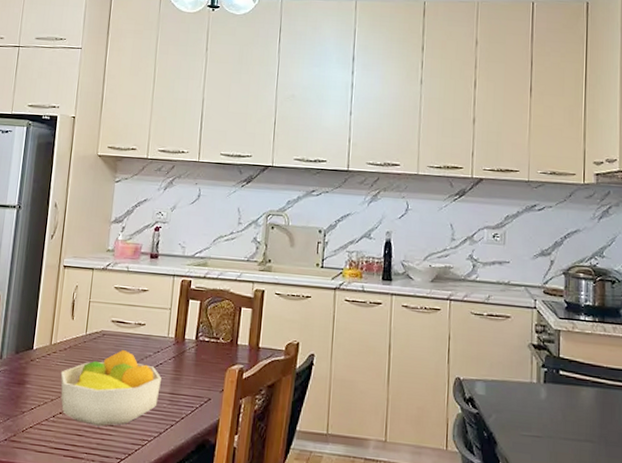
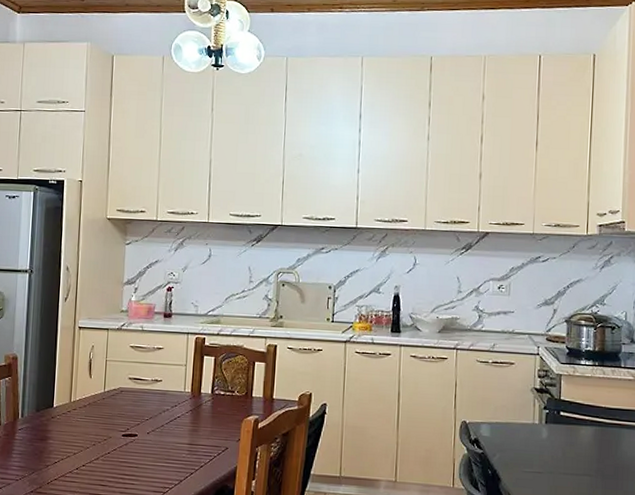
fruit bowl: present [60,349,161,427] -> none [81,404,180,477]

